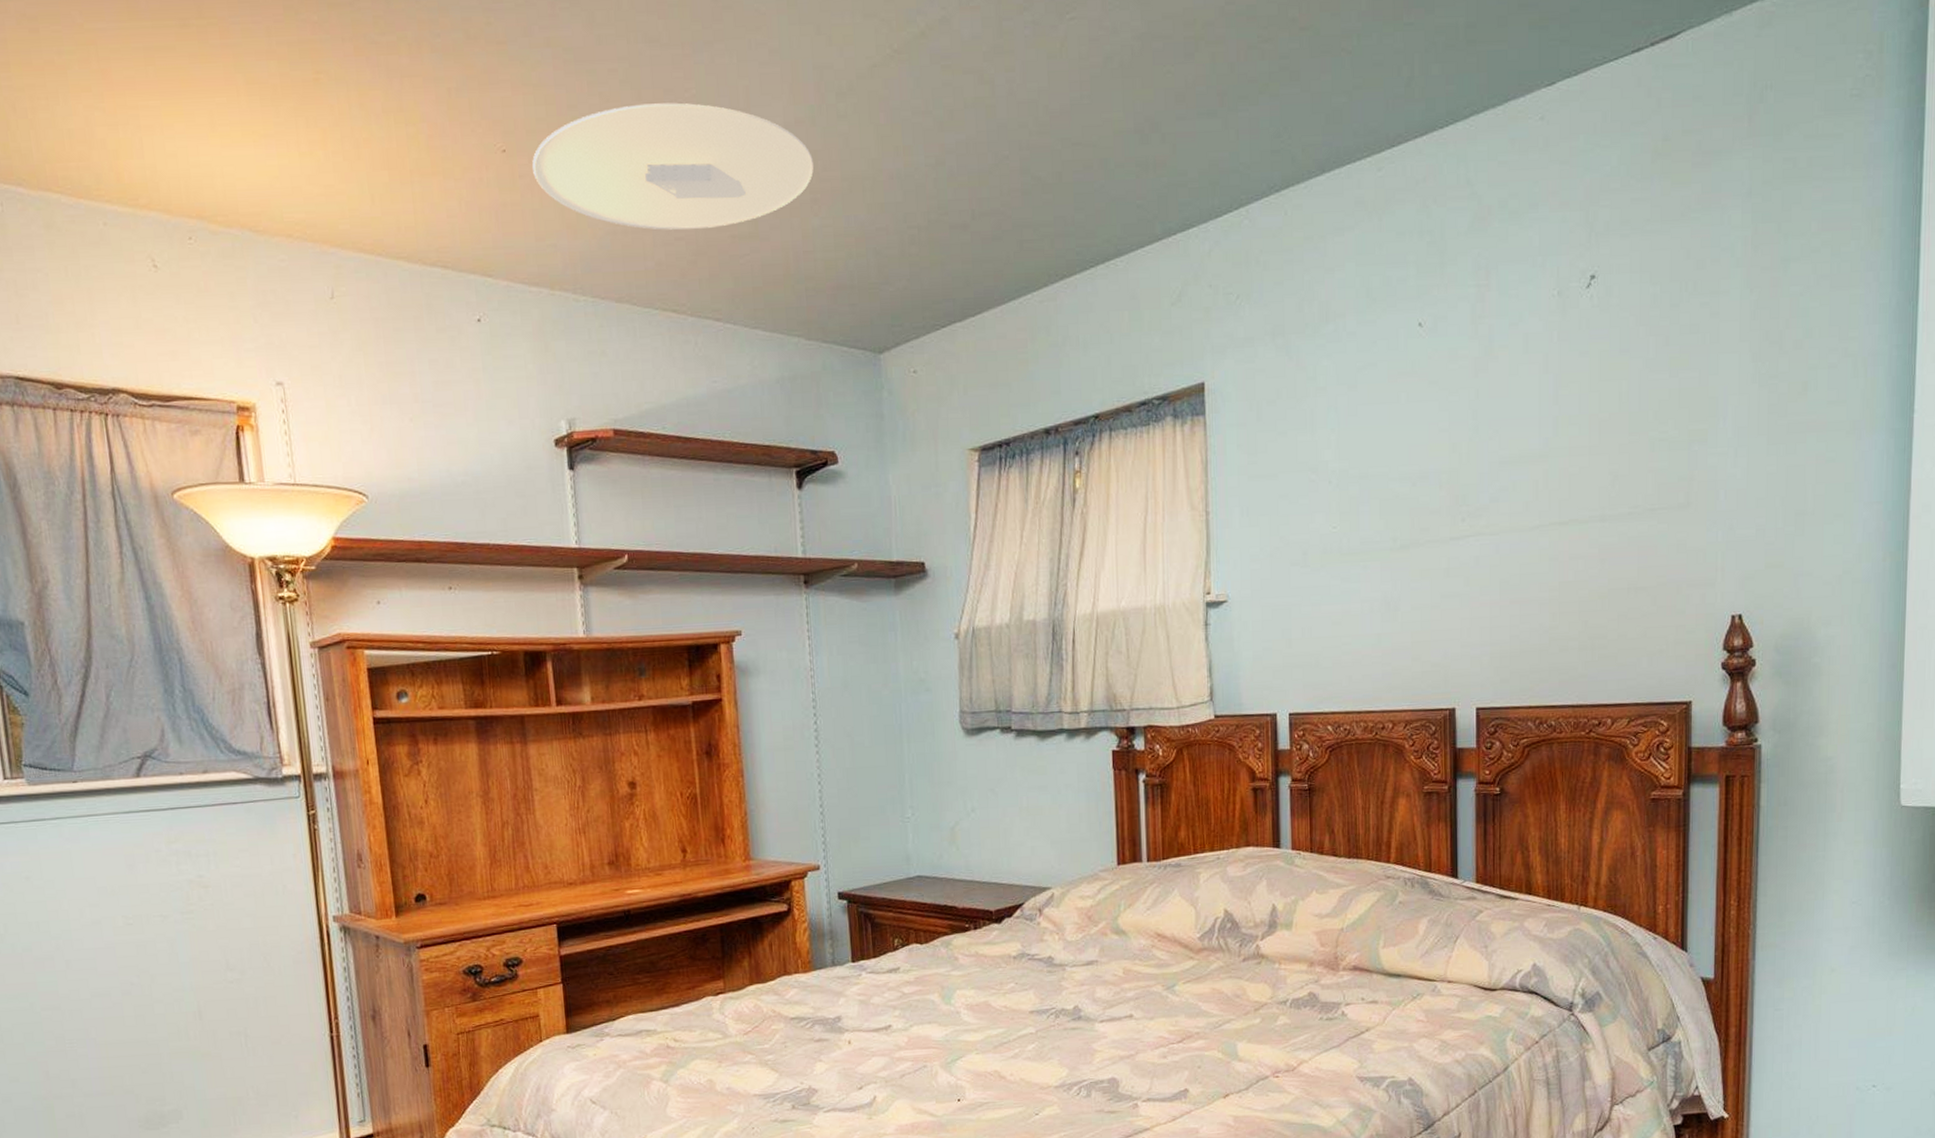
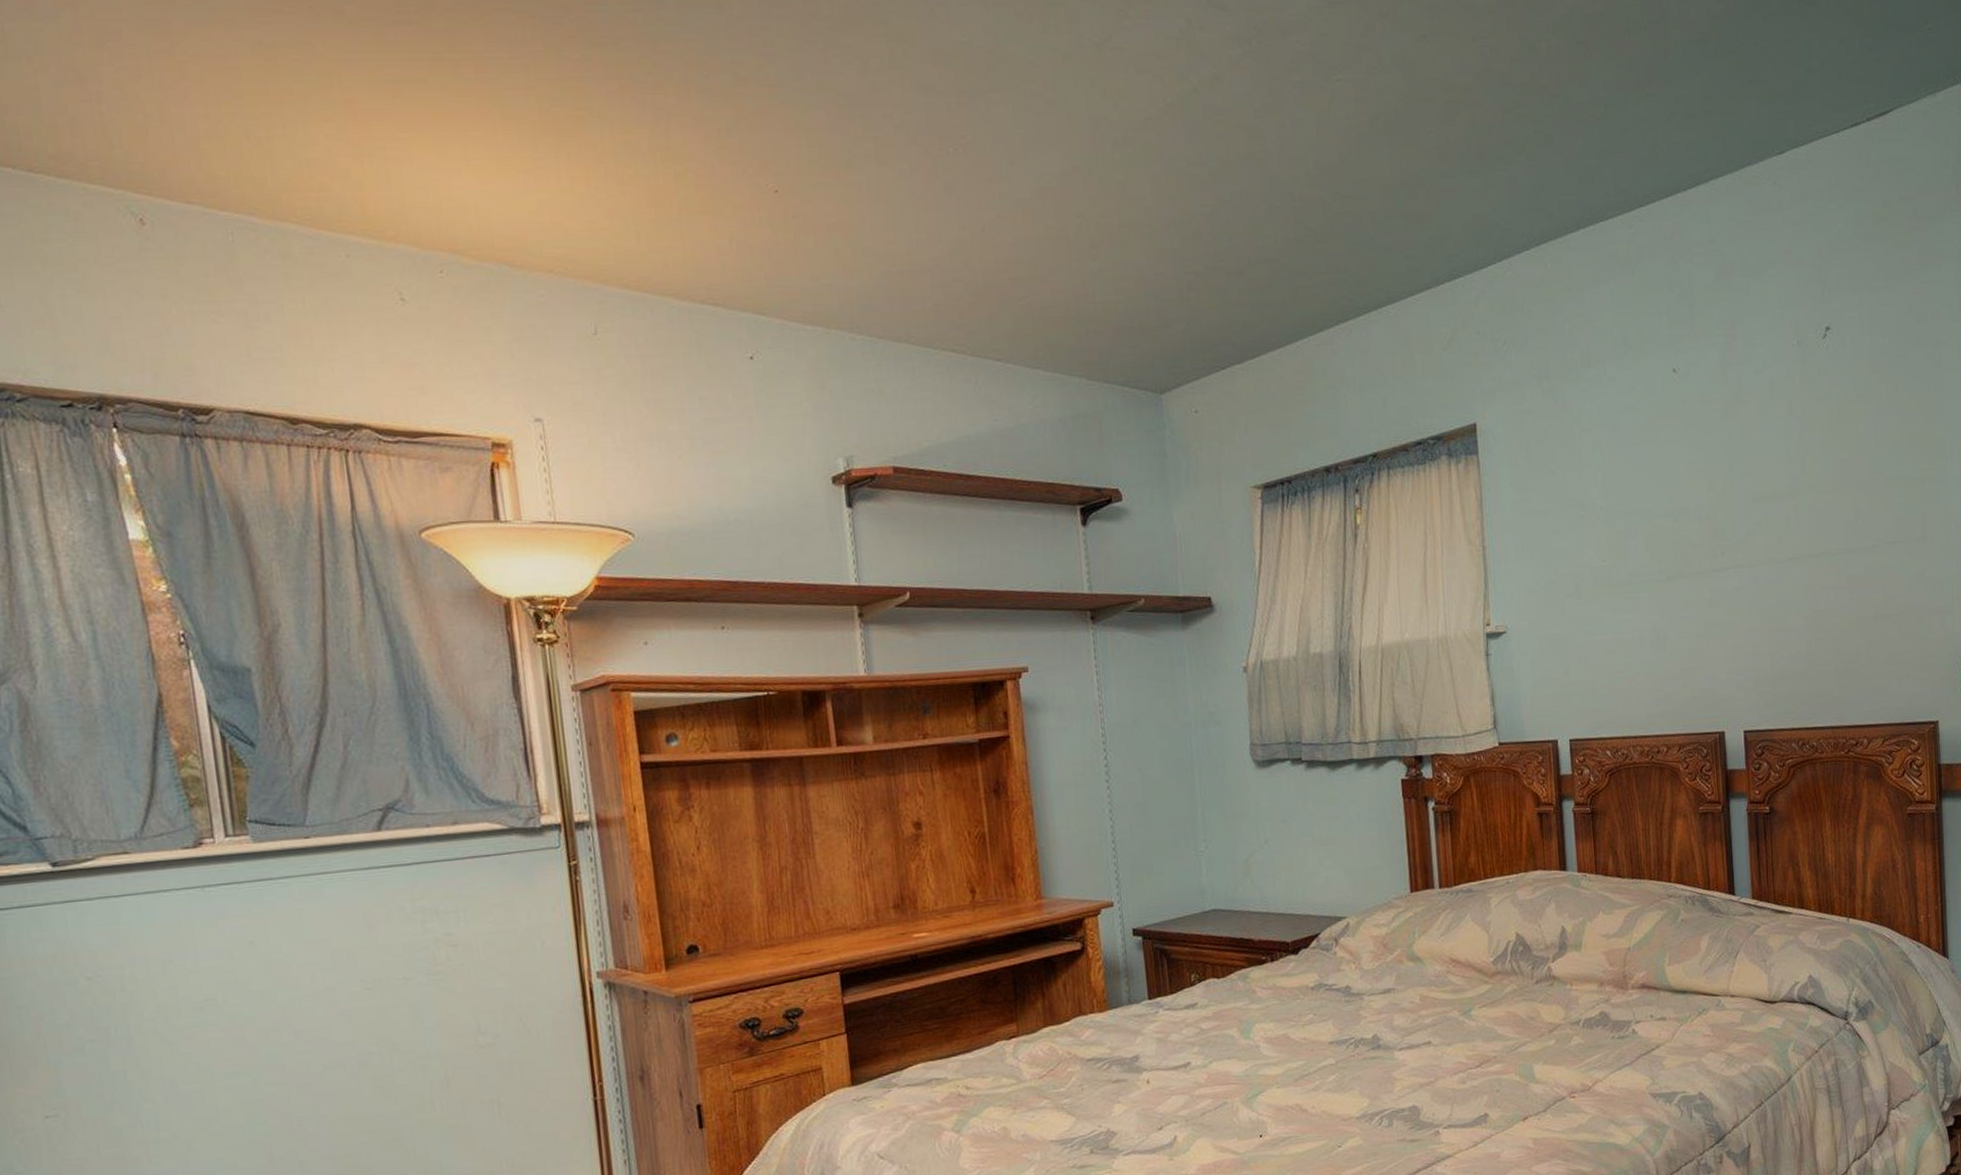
ceiling light: present [532,102,814,230] -> none [805,148,1091,272]

